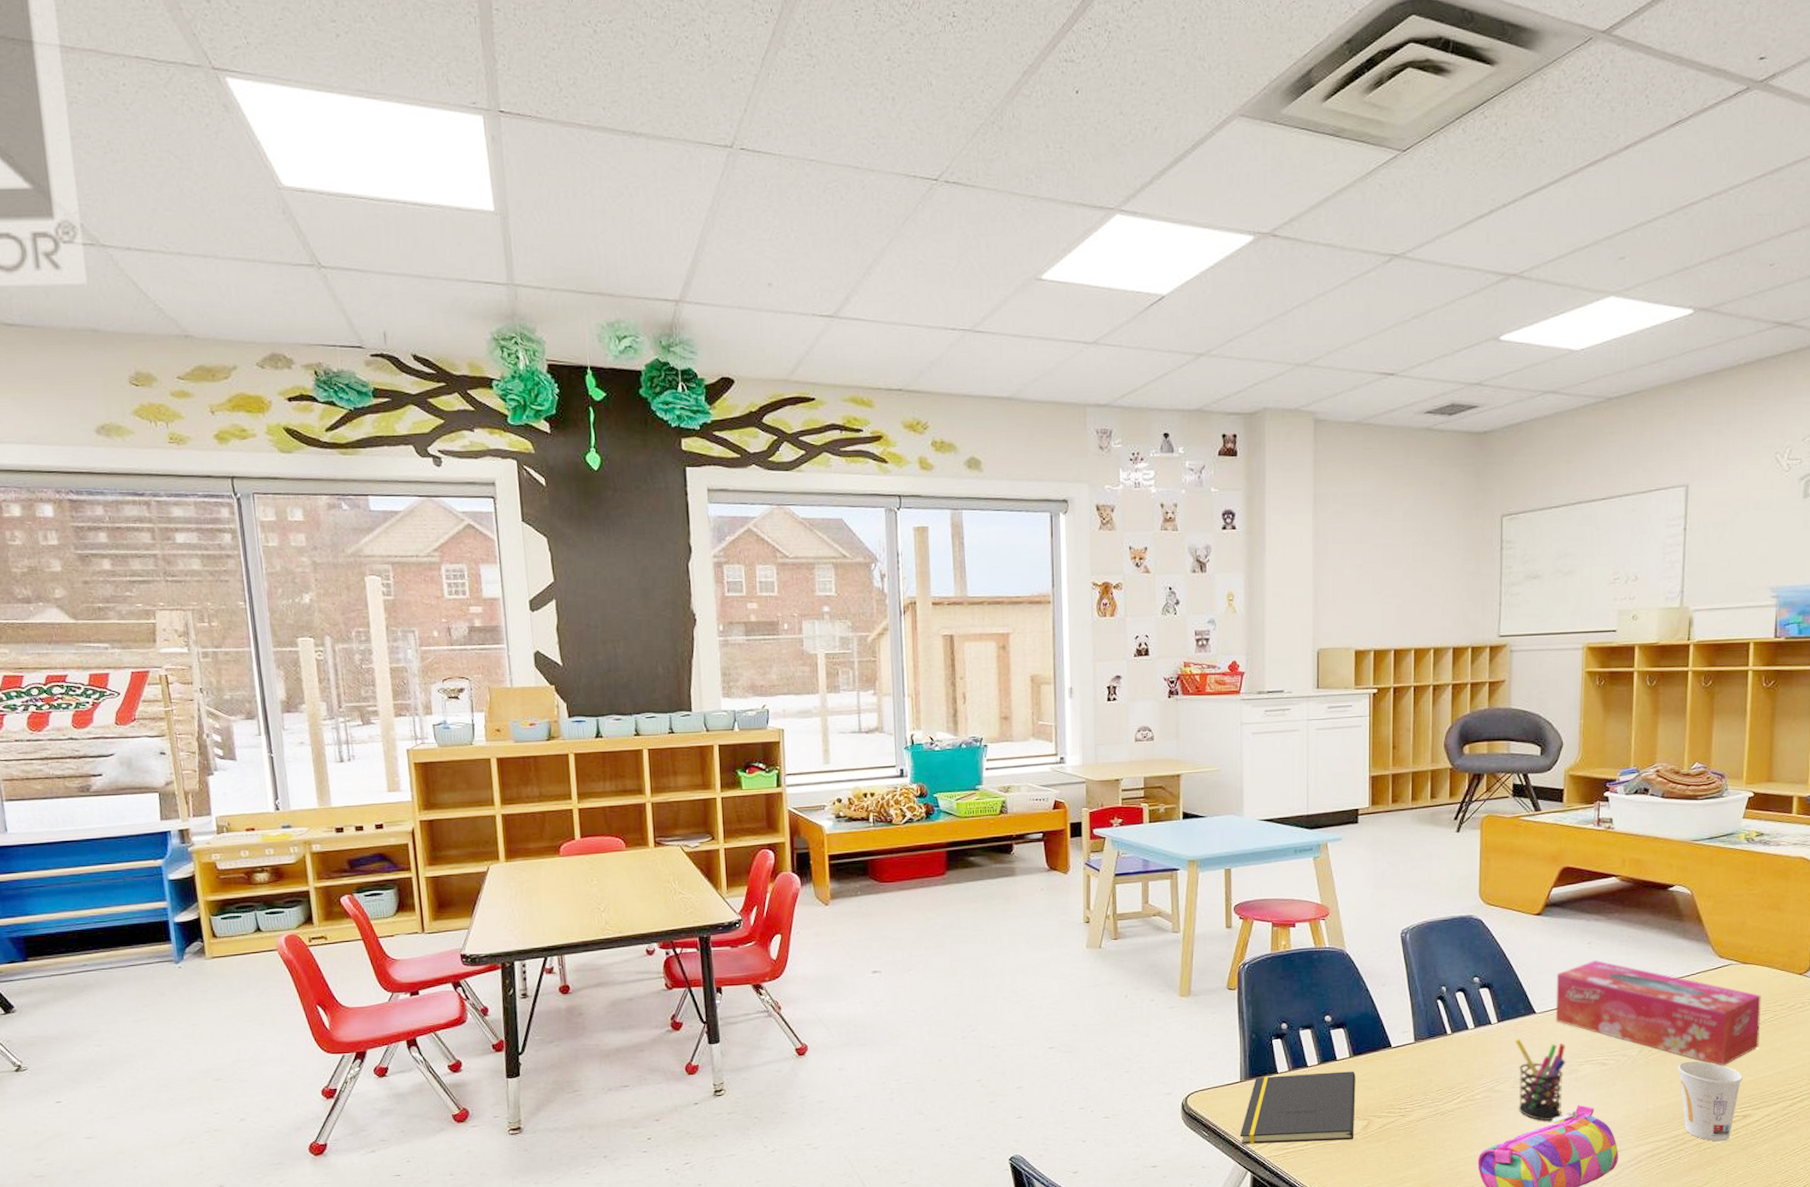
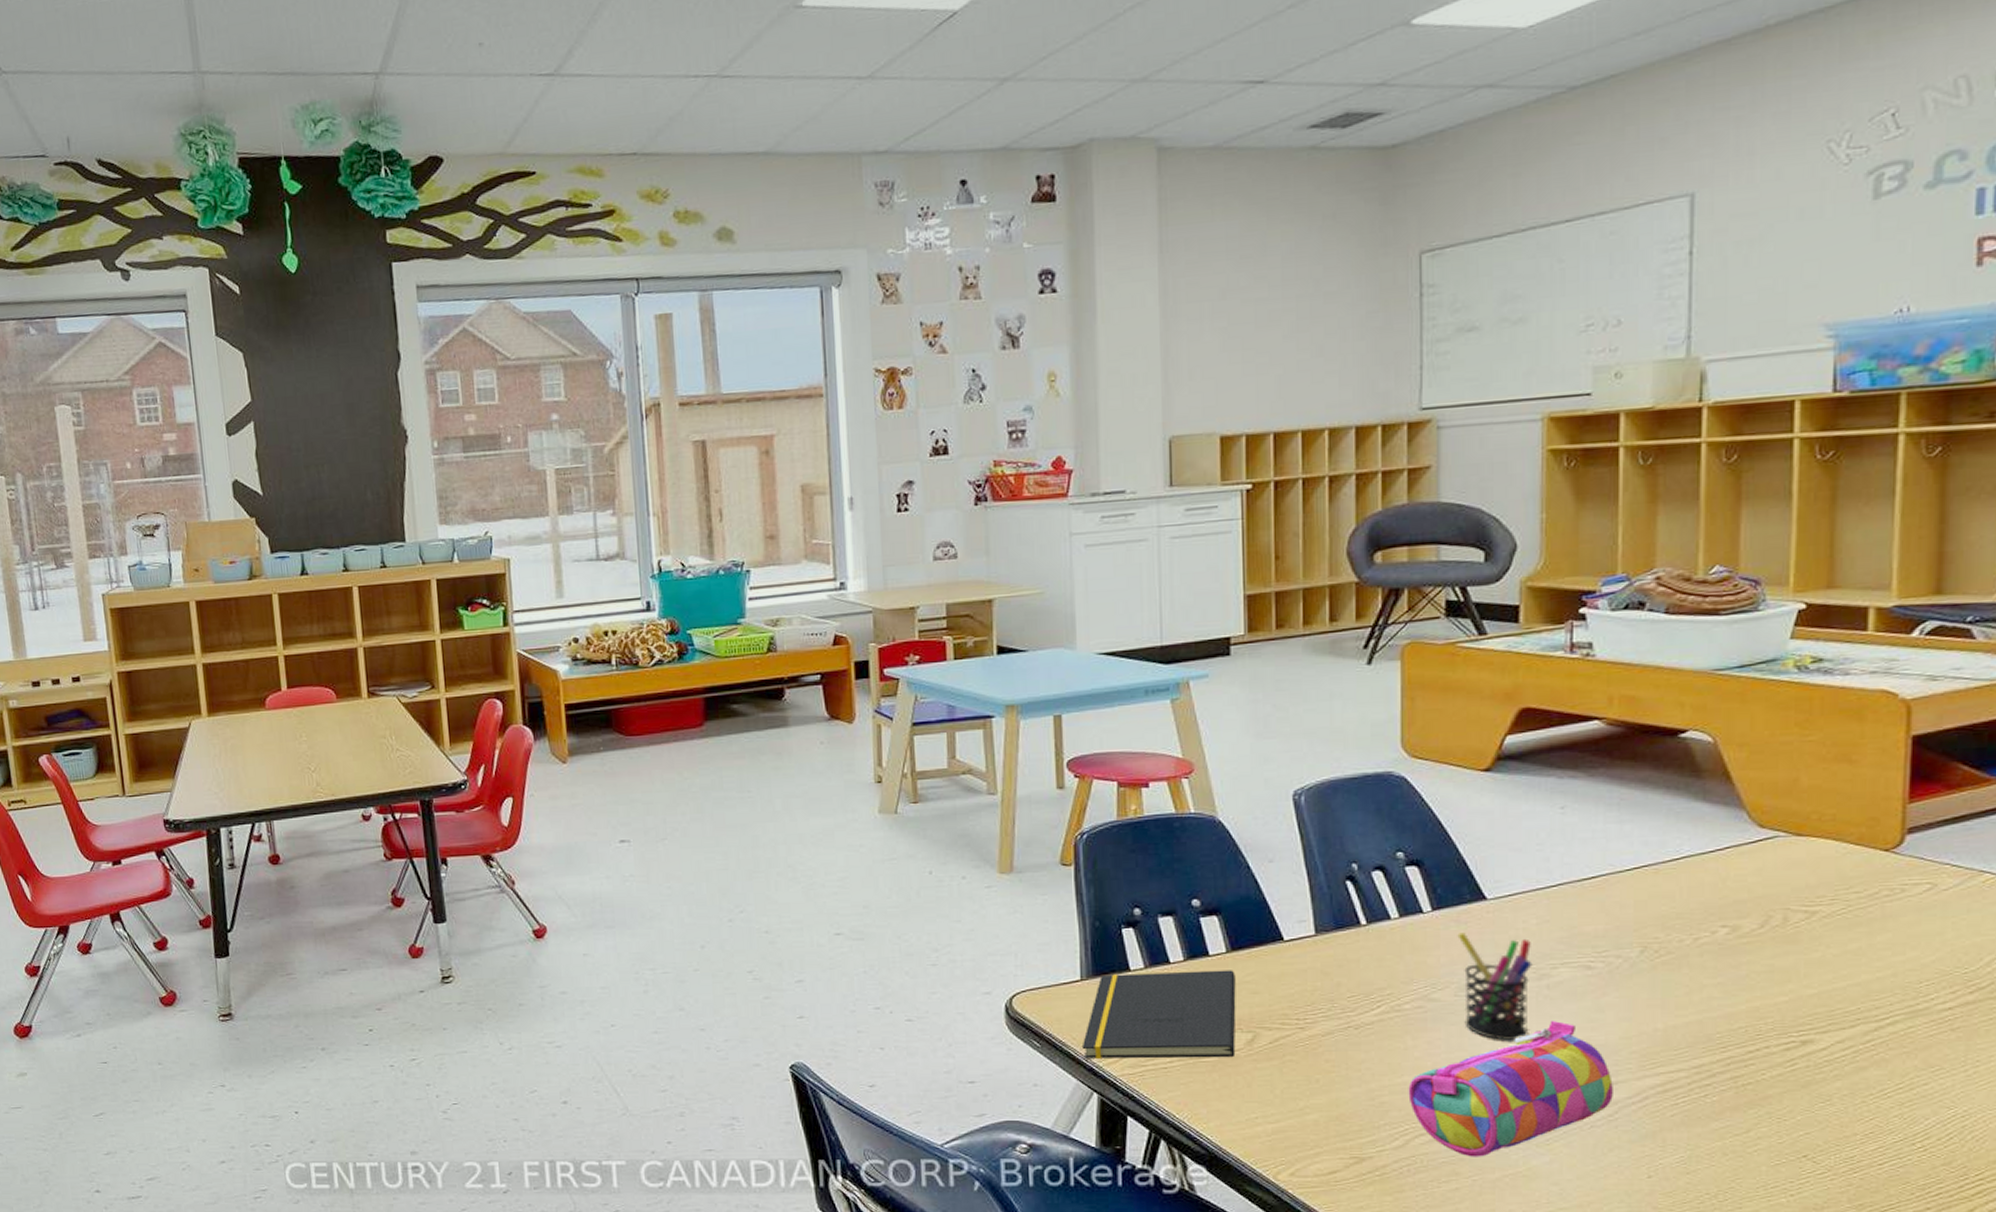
tissue box: present [1555,959,1761,1066] -> none [1515,829,1825,974]
cup: present [1678,1061,1743,1142] -> none [1700,966,1800,1075]

